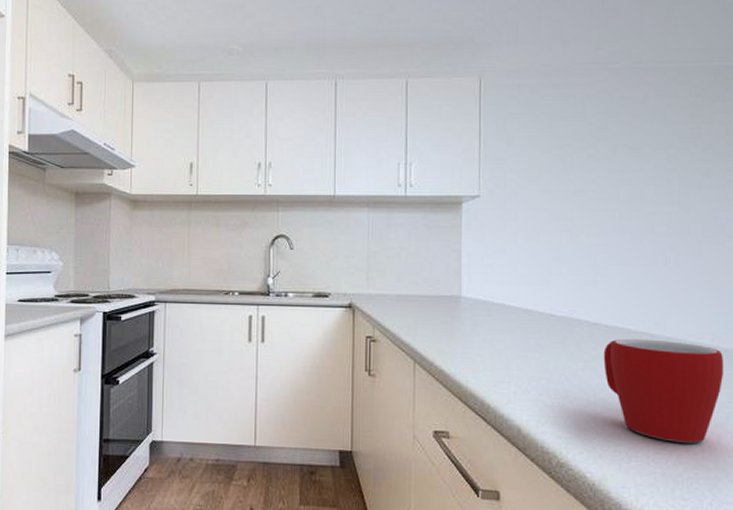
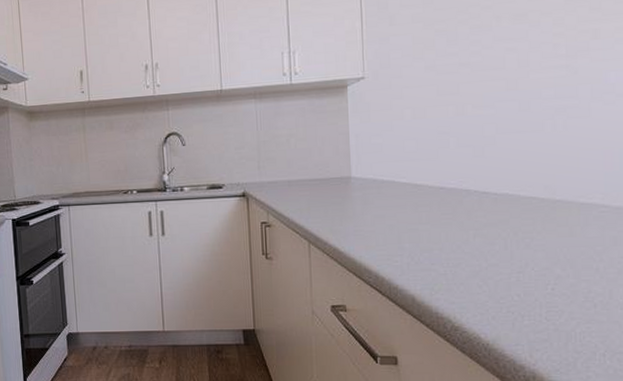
mug: present [603,338,724,443] -> none [494,203,616,300]

